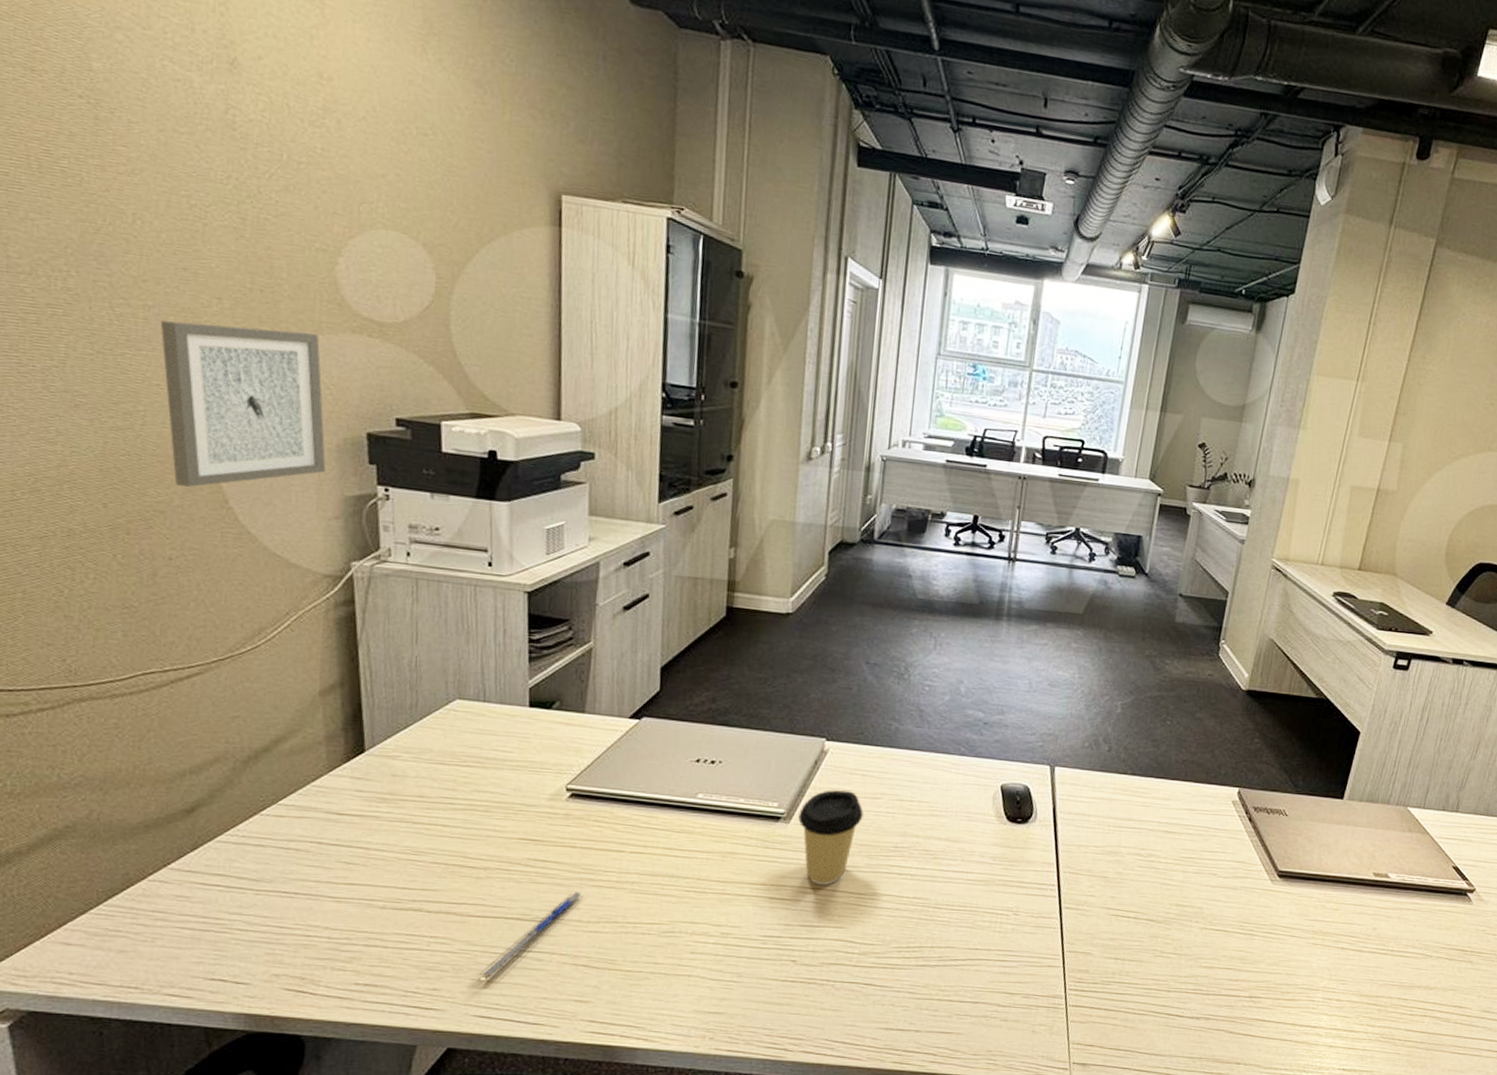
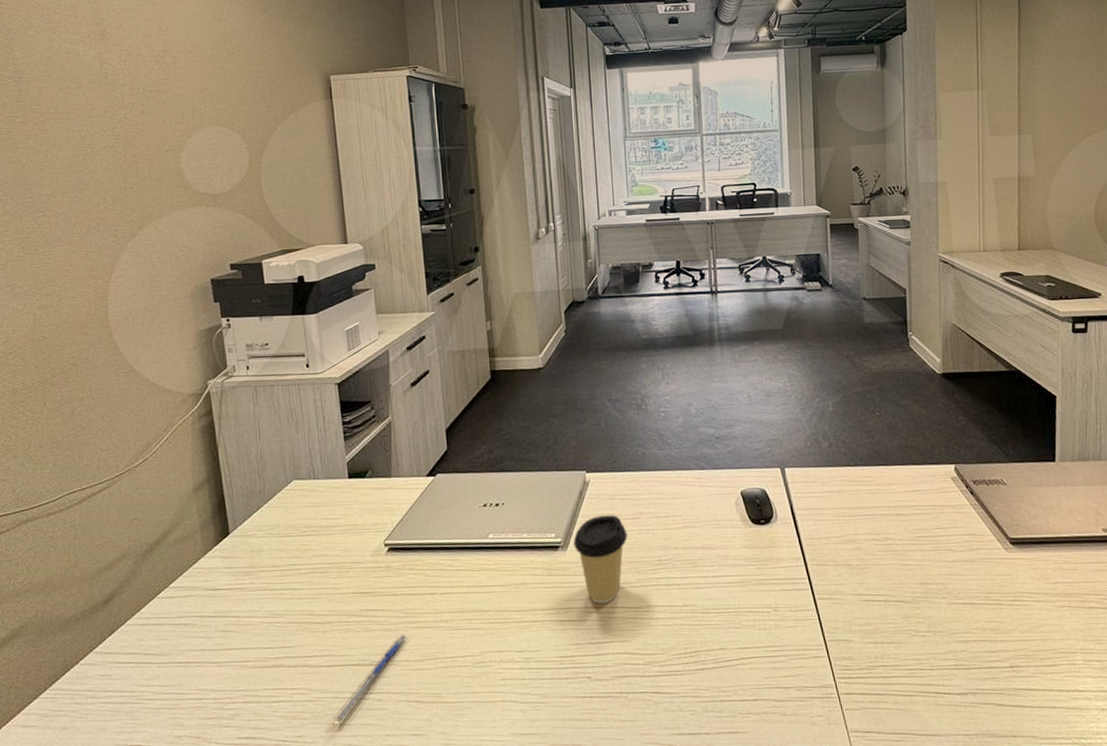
wall art: present [160,321,326,487] -> none [66,212,184,343]

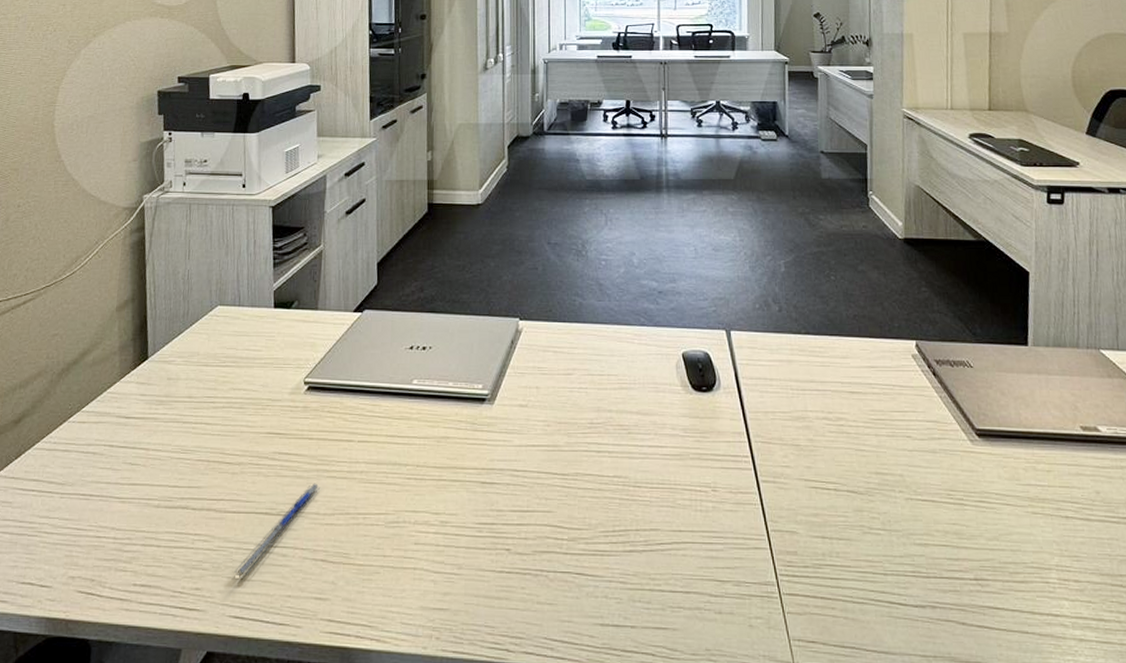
coffee cup: present [573,515,628,603] -> none [501,368,559,466]

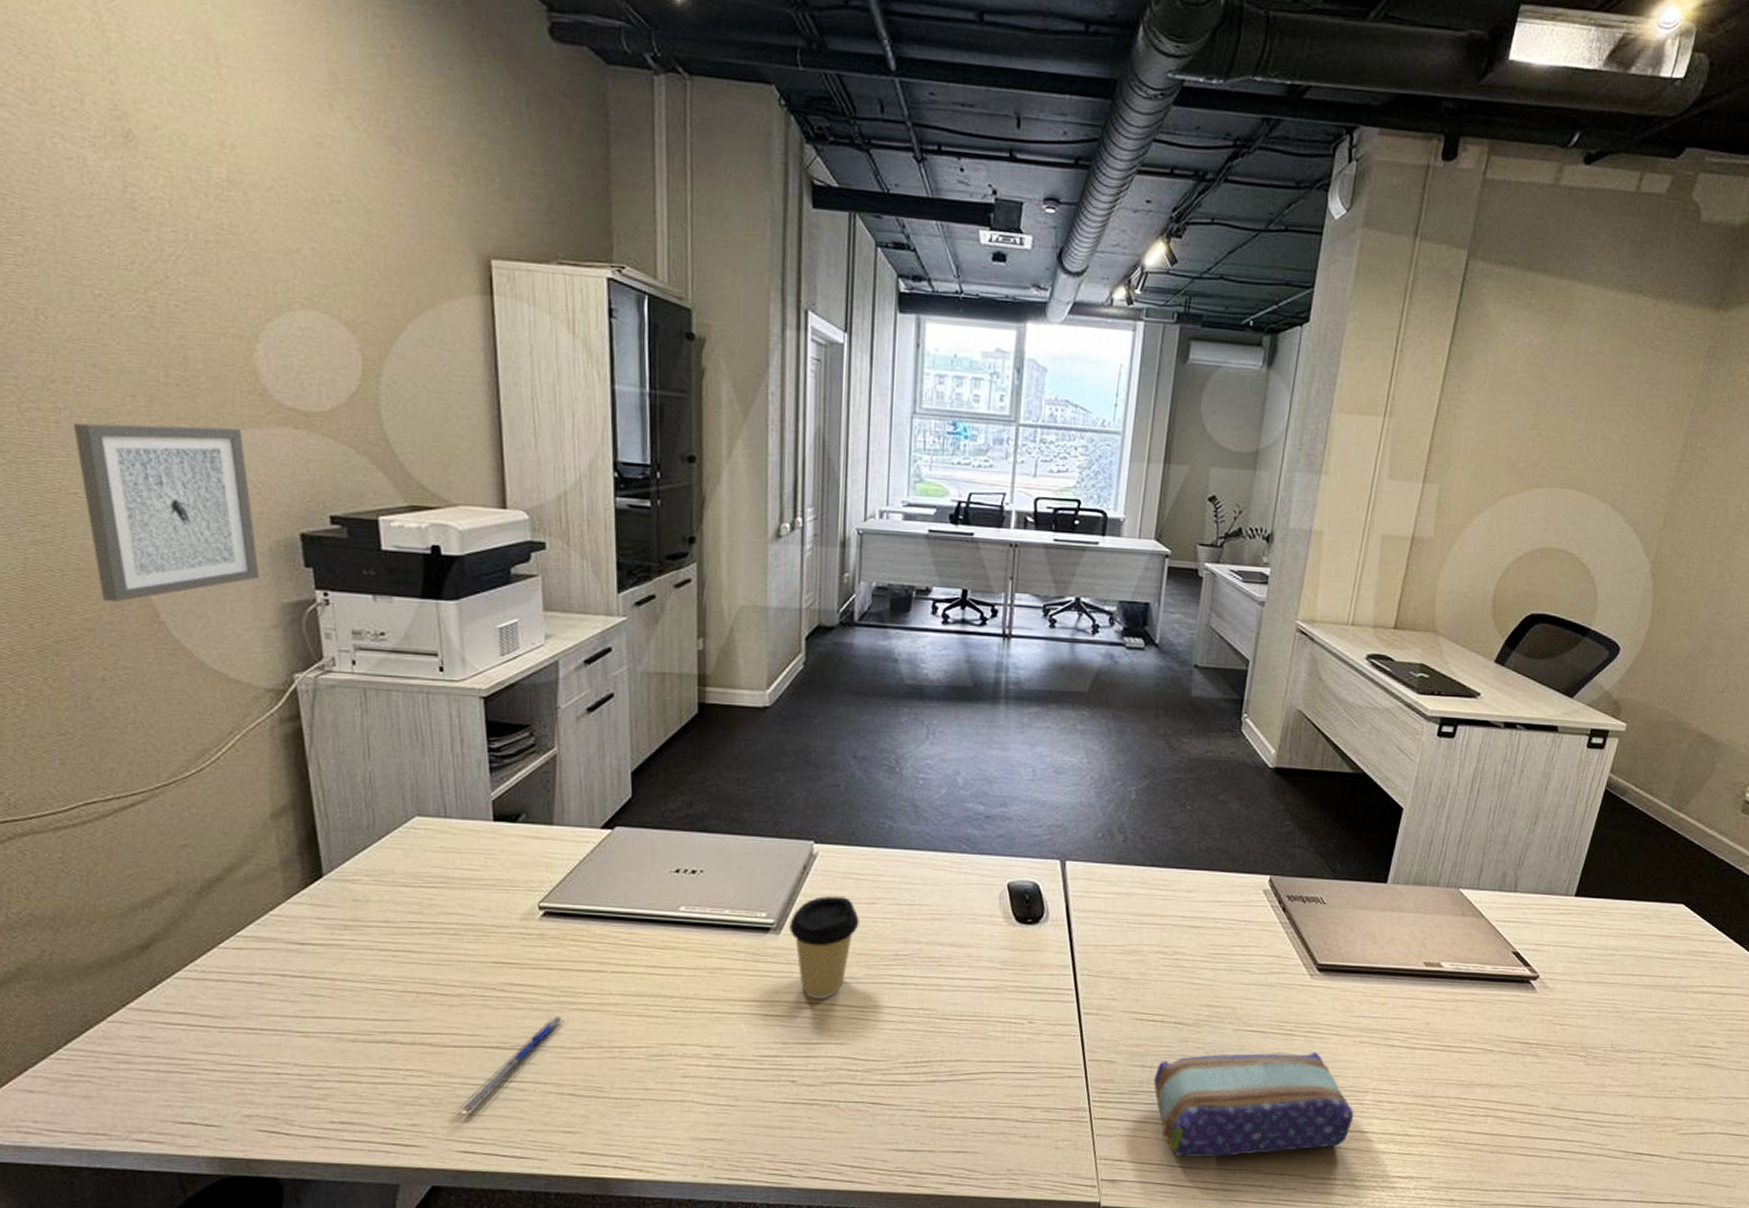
wall art: none [25,21,129,148] -> present [72,423,259,602]
coffee cup: none [501,368,559,466] -> present [789,896,859,999]
pencil case: none [835,522,1042,641] -> present [1154,1051,1354,1157]

